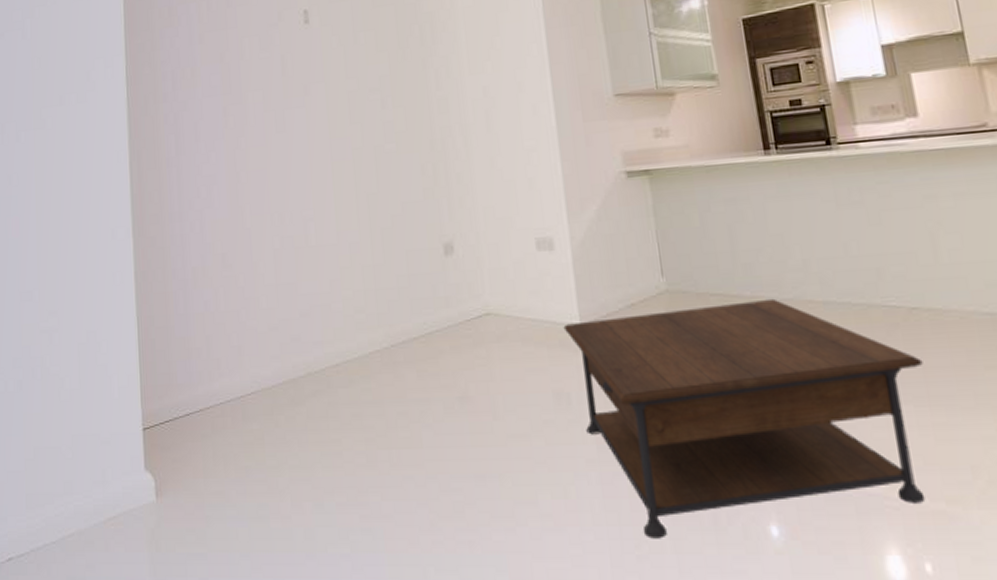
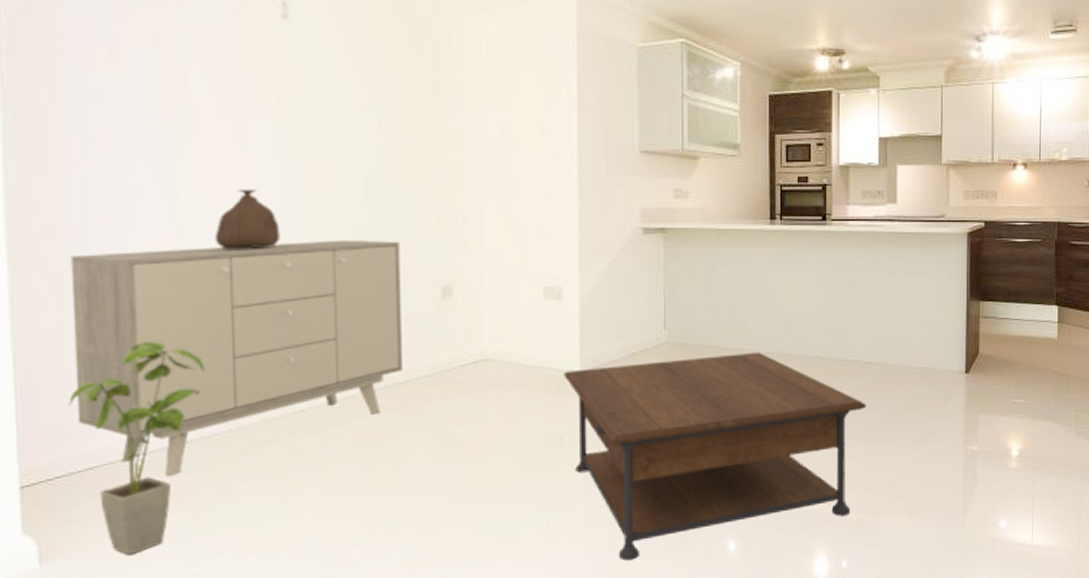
sideboard: none [171,203,417,425] -> present [70,239,402,477]
house plant: none [172,303,264,495] -> present [68,341,206,556]
bag: none [265,167,313,222] -> present [214,188,281,251]

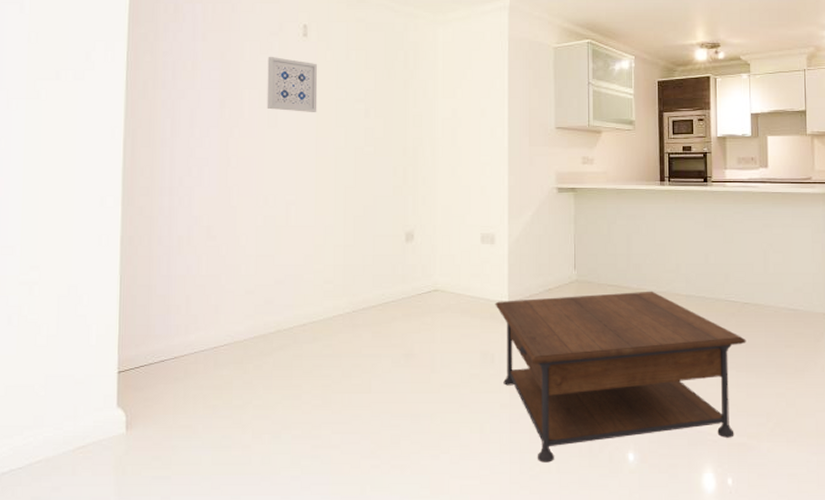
house plant: present [68,341,206,556] -> none [152,269,241,429]
sideboard: present [70,239,402,477] -> none [157,196,377,371]
bag: present [214,188,281,251] -> none [251,158,296,203]
wall art: none [228,44,308,125] -> present [267,56,318,112]

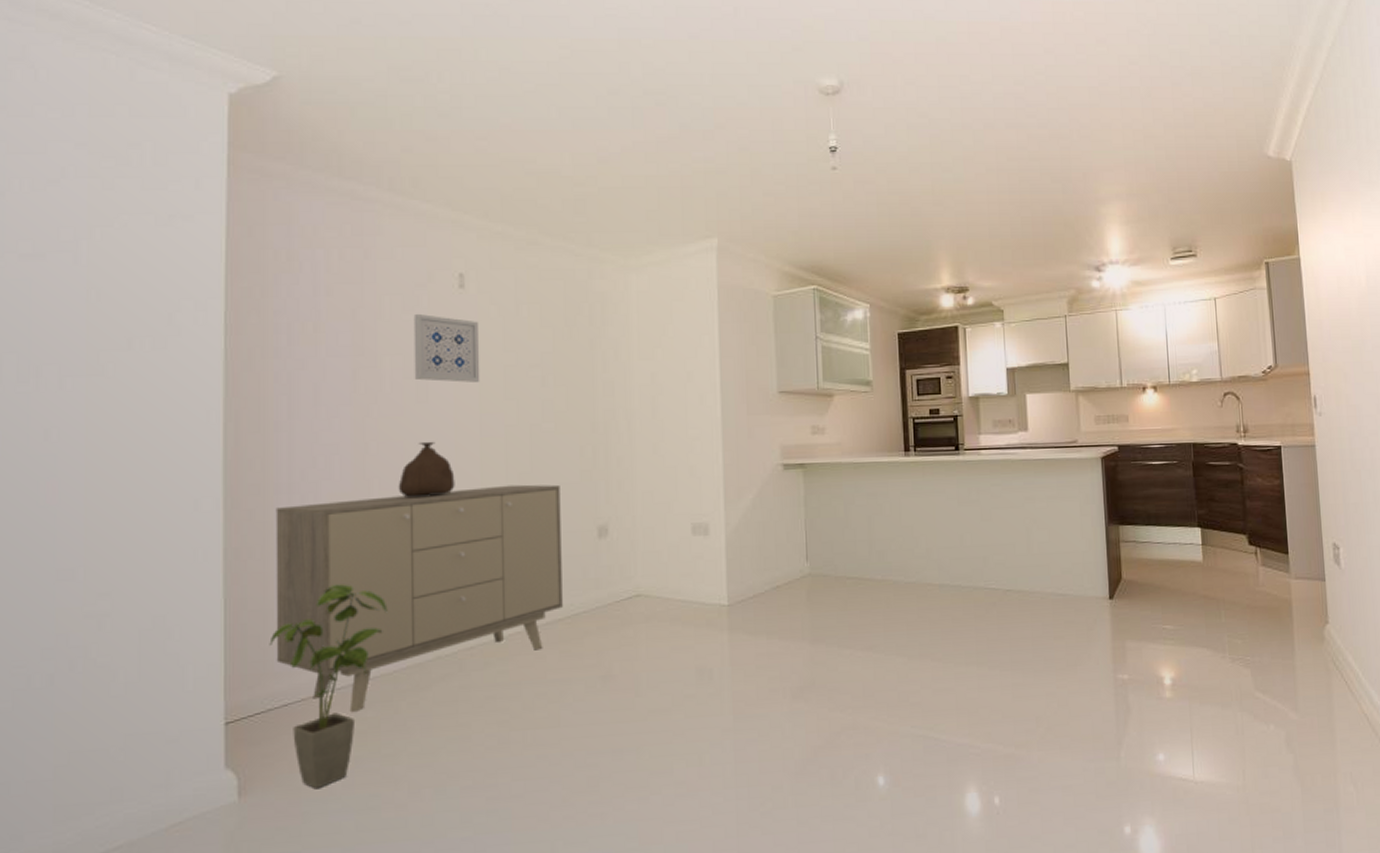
house plant: none [152,269,241,429] -> present [269,584,388,790]
sideboard: none [157,196,377,371] -> present [275,484,563,713]
bag: none [251,158,296,203] -> present [398,441,455,499]
coffee table: present [495,291,746,463] -> none [711,581,1010,796]

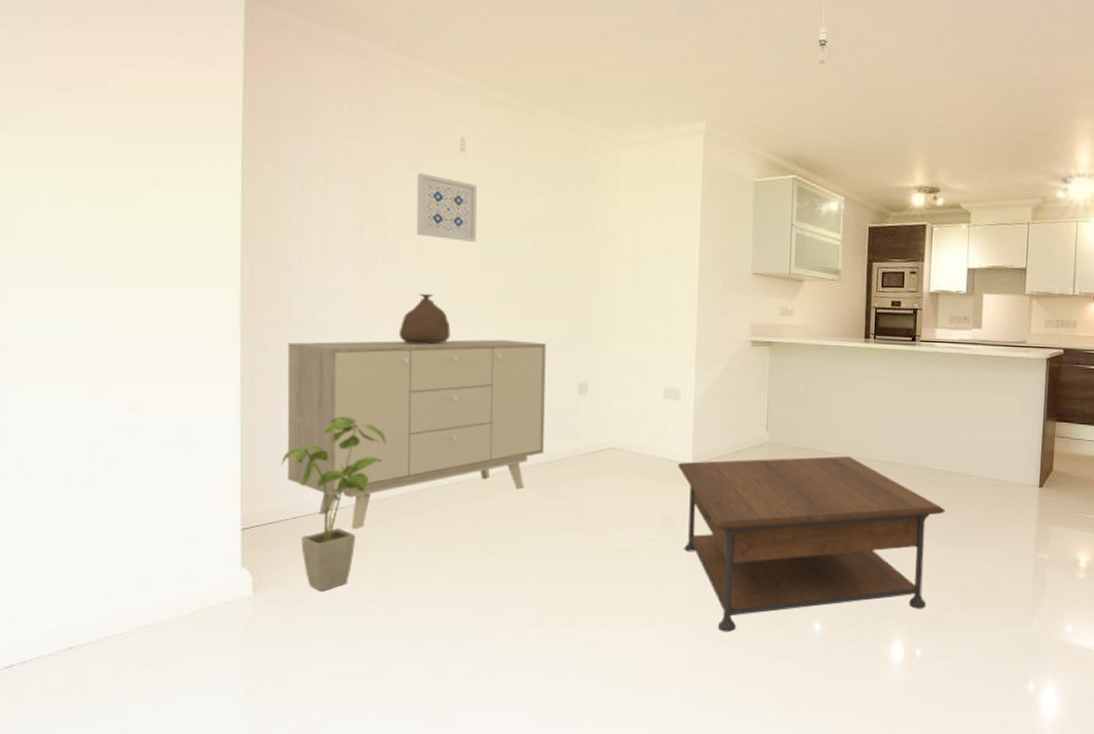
coffee table: none [711,581,1010,796] -> present [677,455,945,632]

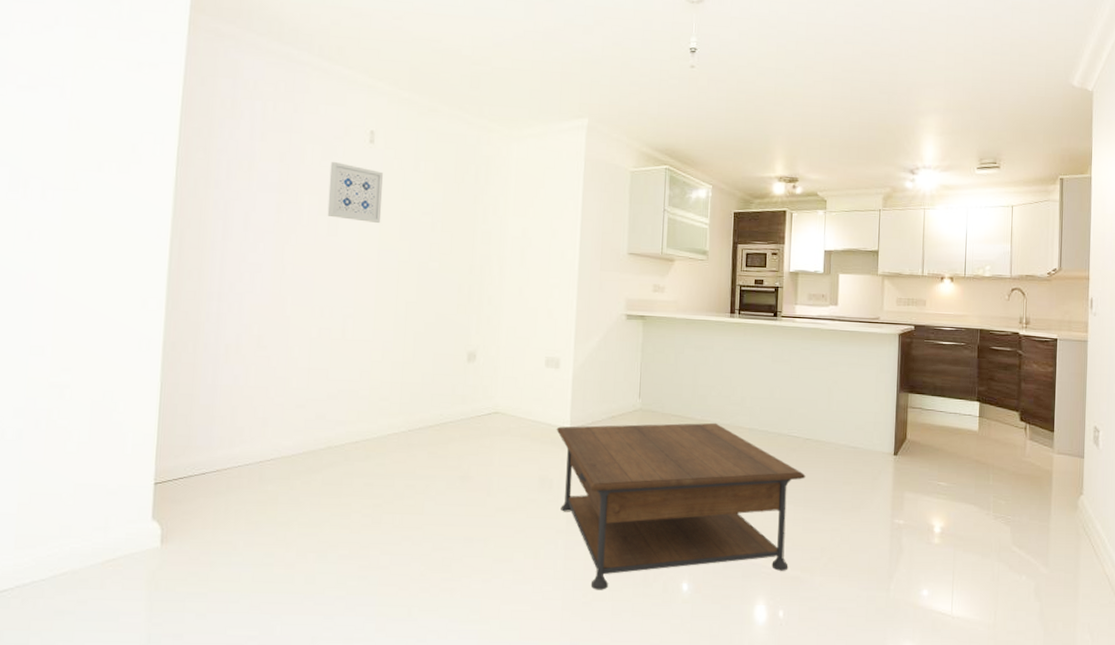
house plant: present [281,416,387,592] -> none [194,379,291,544]
sideboard: present [287,339,546,530] -> none [198,310,440,486]
bag: present [398,293,451,345] -> none [307,268,354,315]

